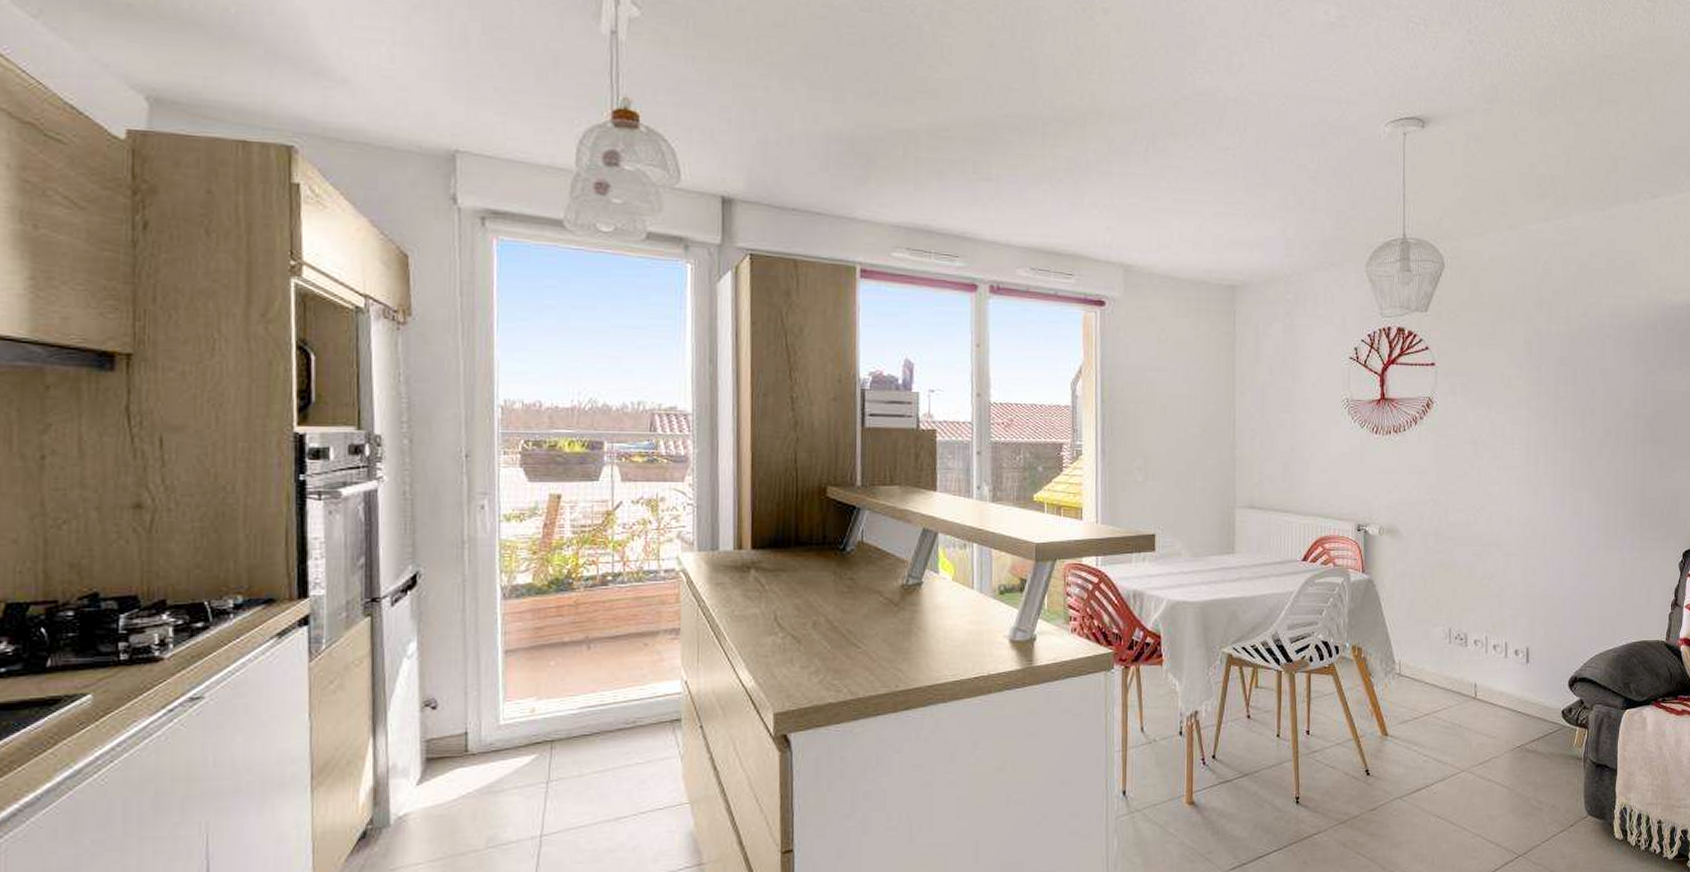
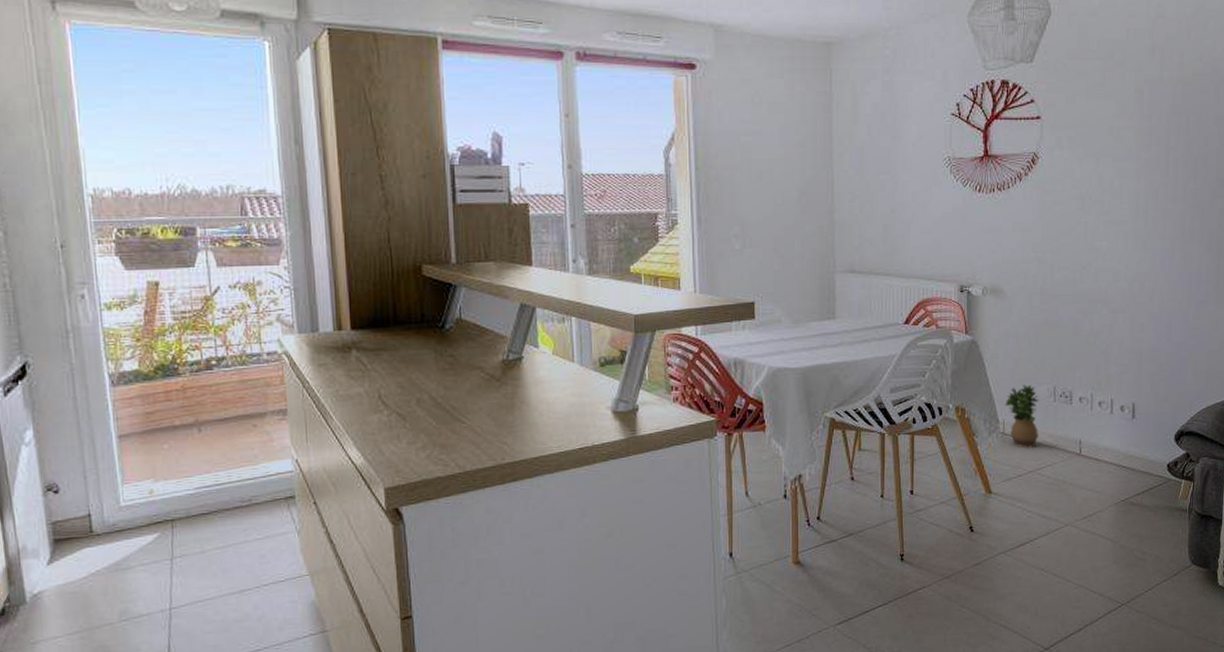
potted plant: none [1401,626,1435,690] -> present [1005,384,1039,448]

